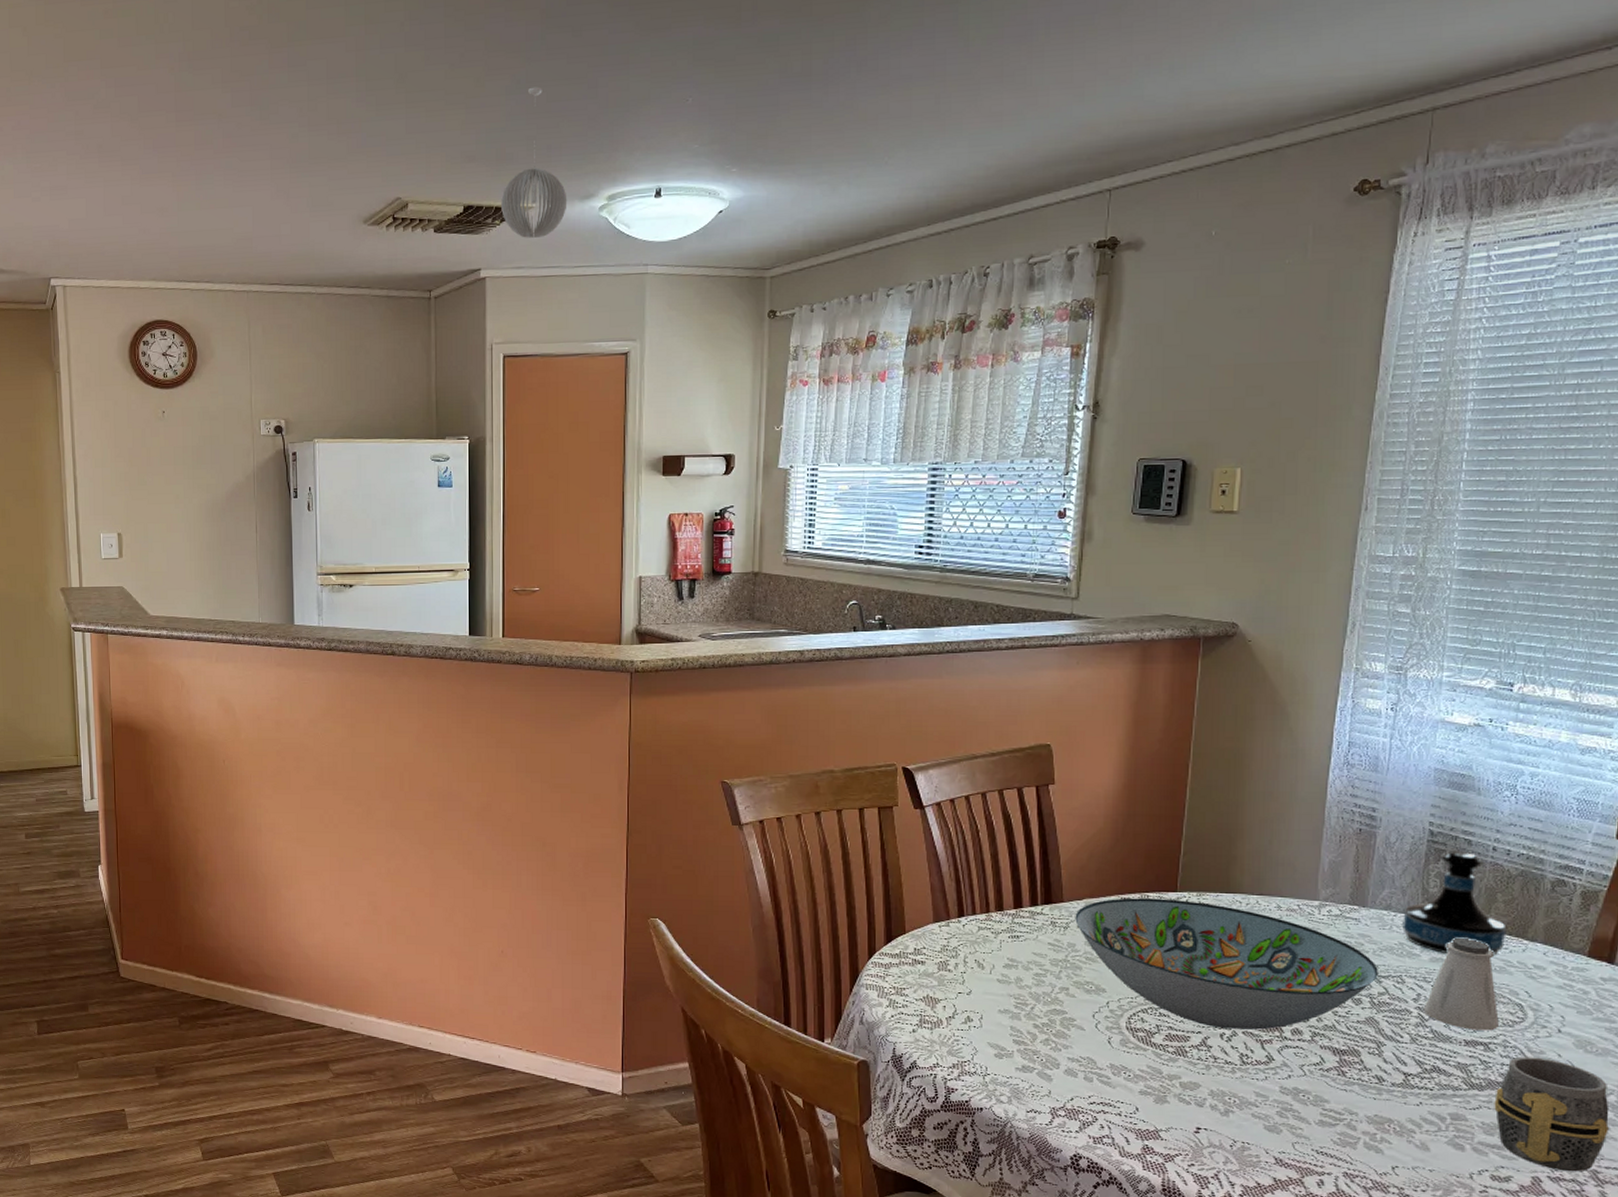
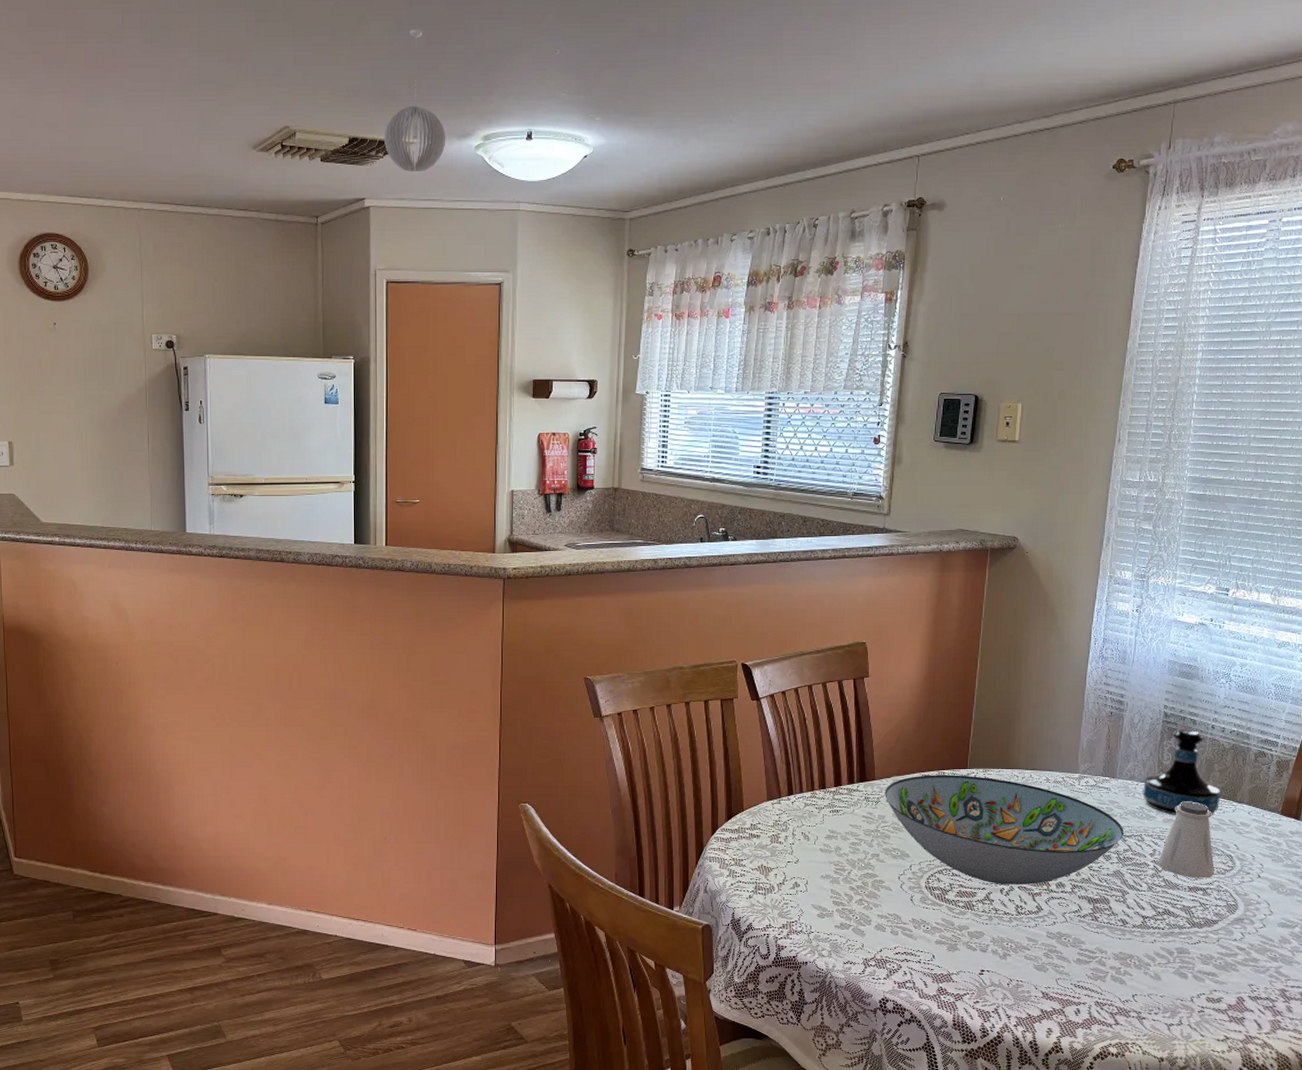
mug: present [1494,1057,1609,1172] -> none [1210,899,1295,992]

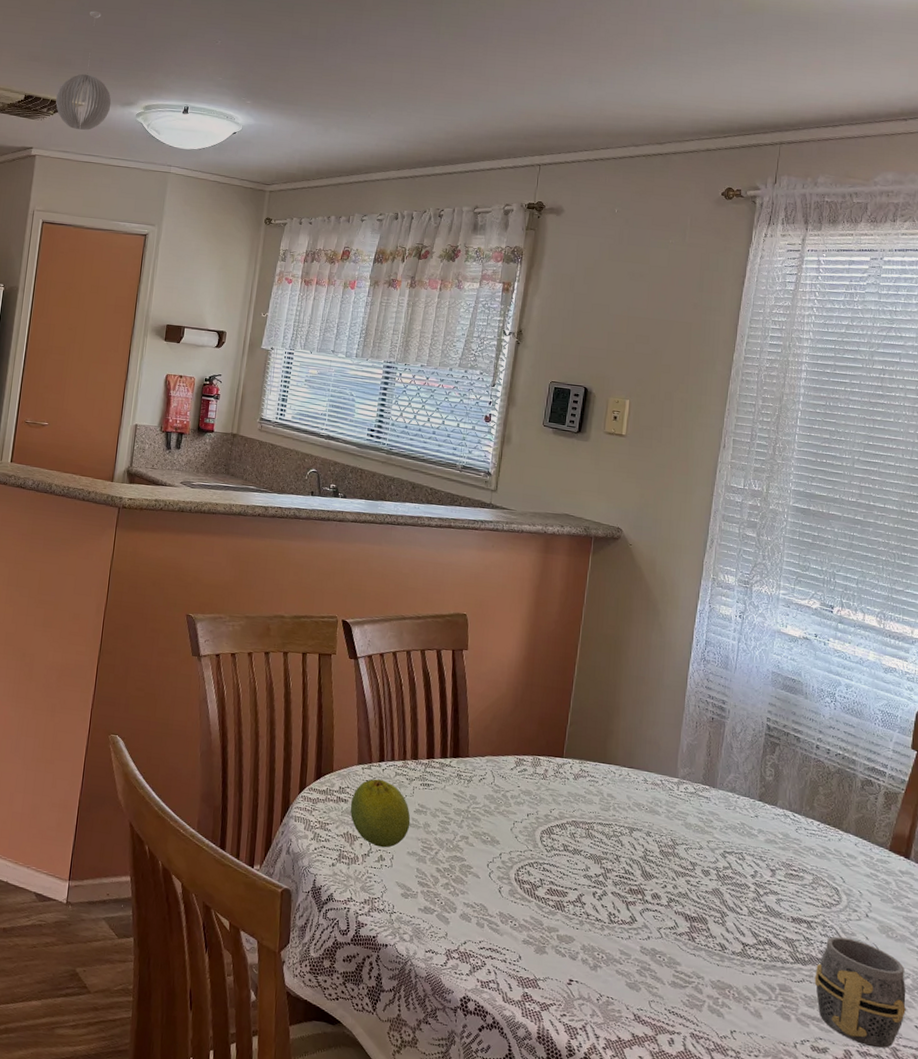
fruit: none [762,812,822,875] -> present [350,779,411,848]
decorative bowl: present [884,775,1124,885] -> none [477,758,724,892]
tequila bottle: present [1143,728,1221,816] -> none [744,744,826,843]
saltshaker: present [1157,802,1215,878] -> none [759,823,820,911]
mug: none [1210,899,1295,992] -> present [814,936,906,1049]

